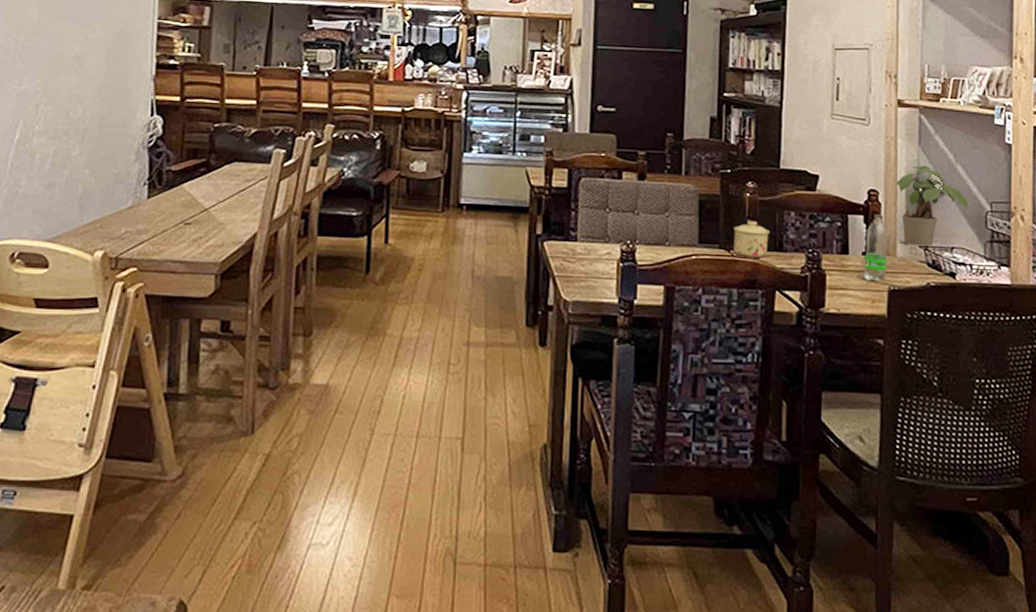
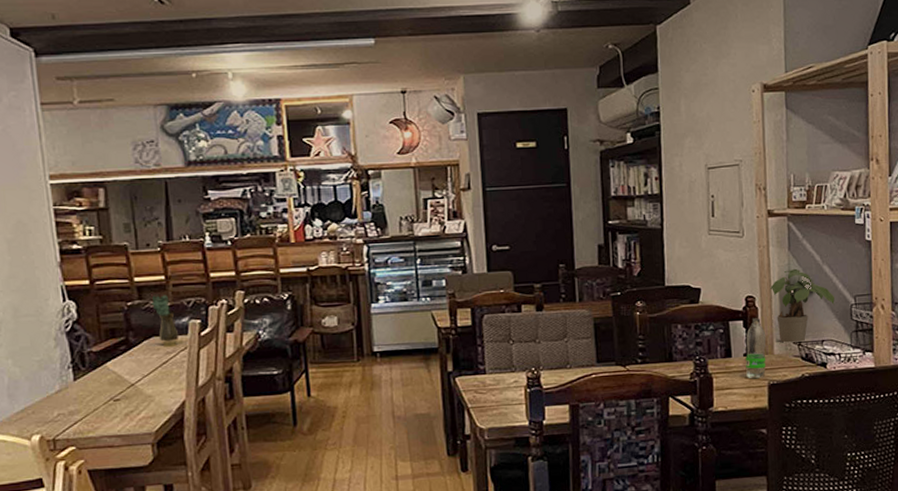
vase: none [237,117,262,176] -> present [150,293,180,348]
sugar bowl: present [733,221,771,259] -> none [627,337,661,372]

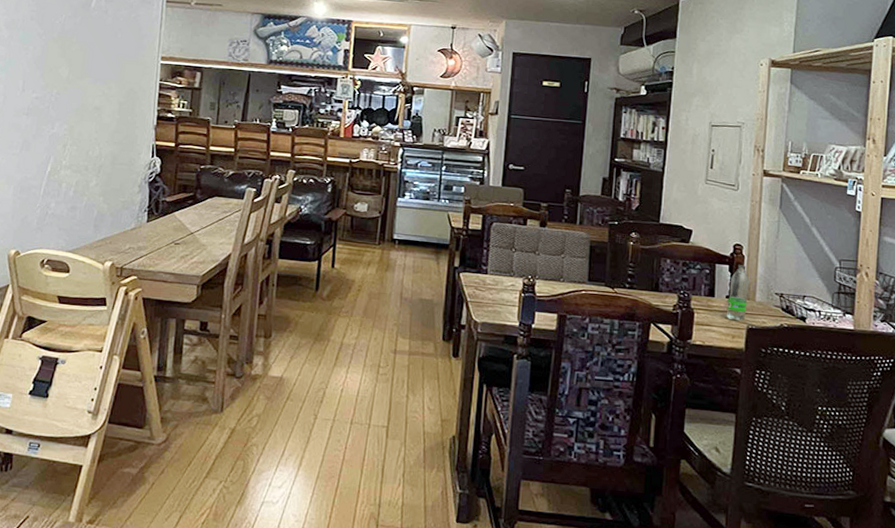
vase: present [150,293,180,348] -> none [219,161,237,208]
potted plant: present [770,268,835,343] -> none [759,226,820,294]

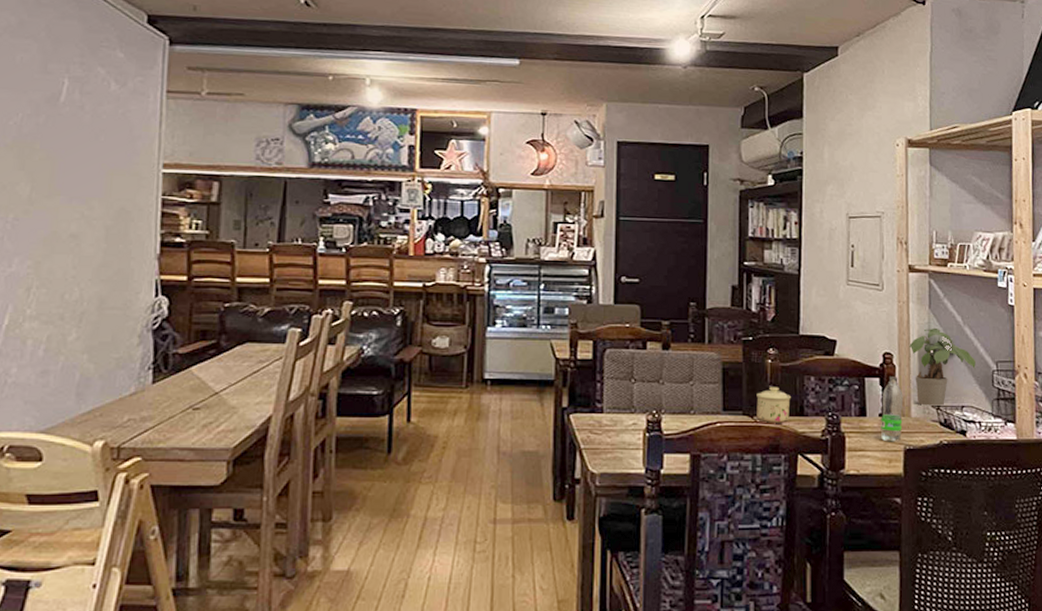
sugar bowl: none [617,264,649,297] -> present [756,387,792,424]
potted plant: none [759,226,820,294] -> present [909,327,976,406]

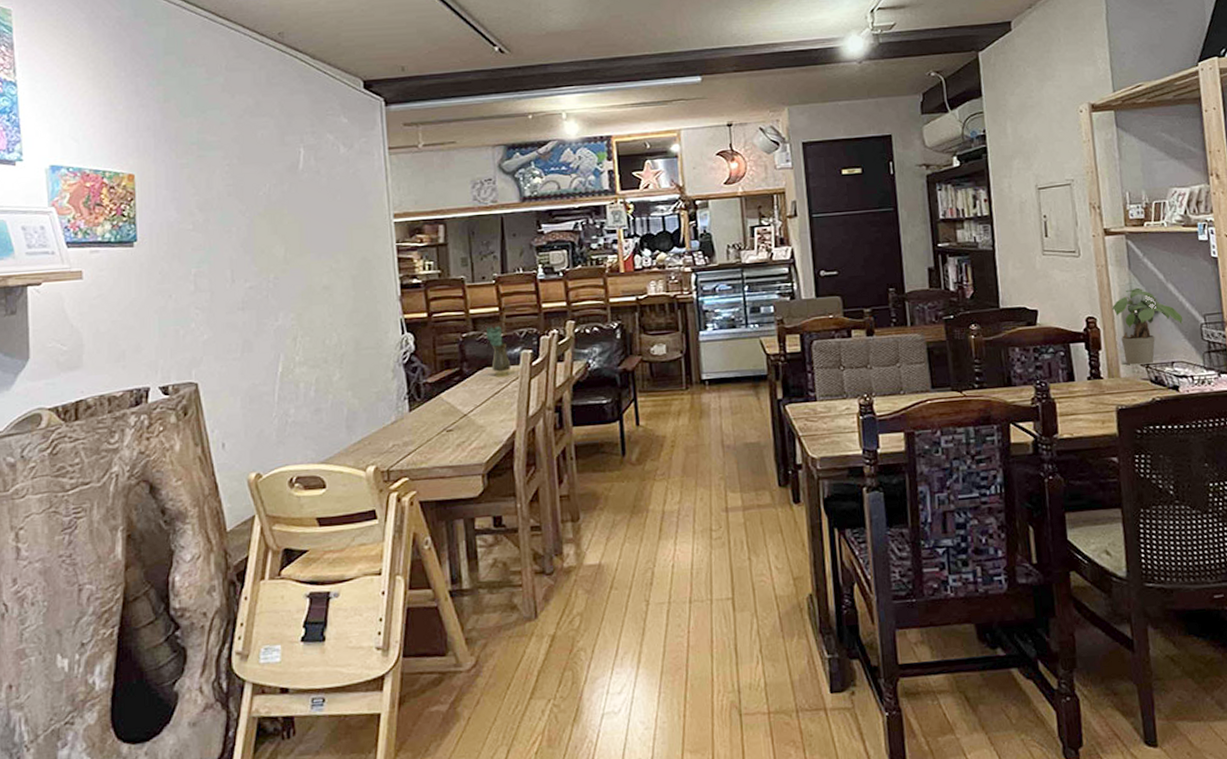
vase: none [249,295,276,356] -> present [484,324,512,379]
sugar bowl: present [756,387,792,424] -> none [963,361,998,397]
bottle: present [880,377,904,442] -> none [1088,340,1113,404]

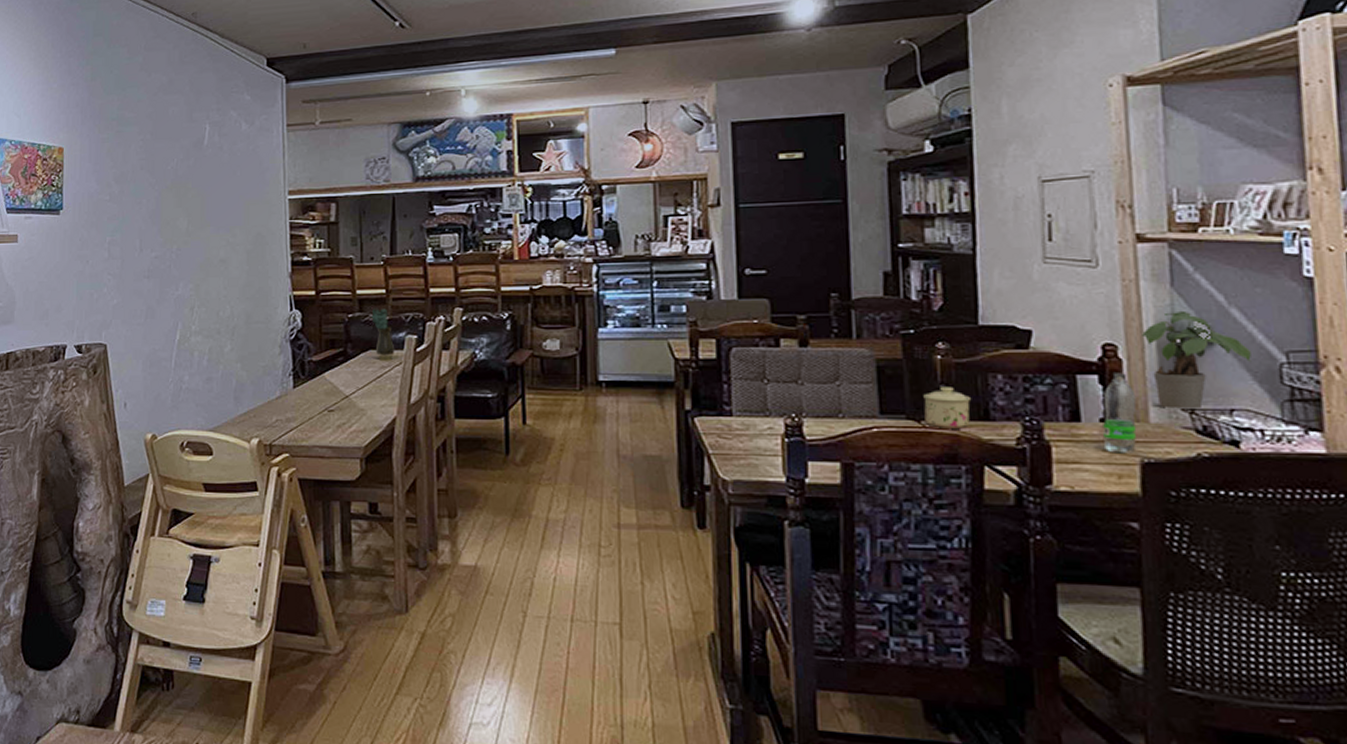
sugar bowl: none [963,361,998,397] -> present [923,387,972,430]
bottle: none [1088,340,1113,404] -> present [1102,373,1137,454]

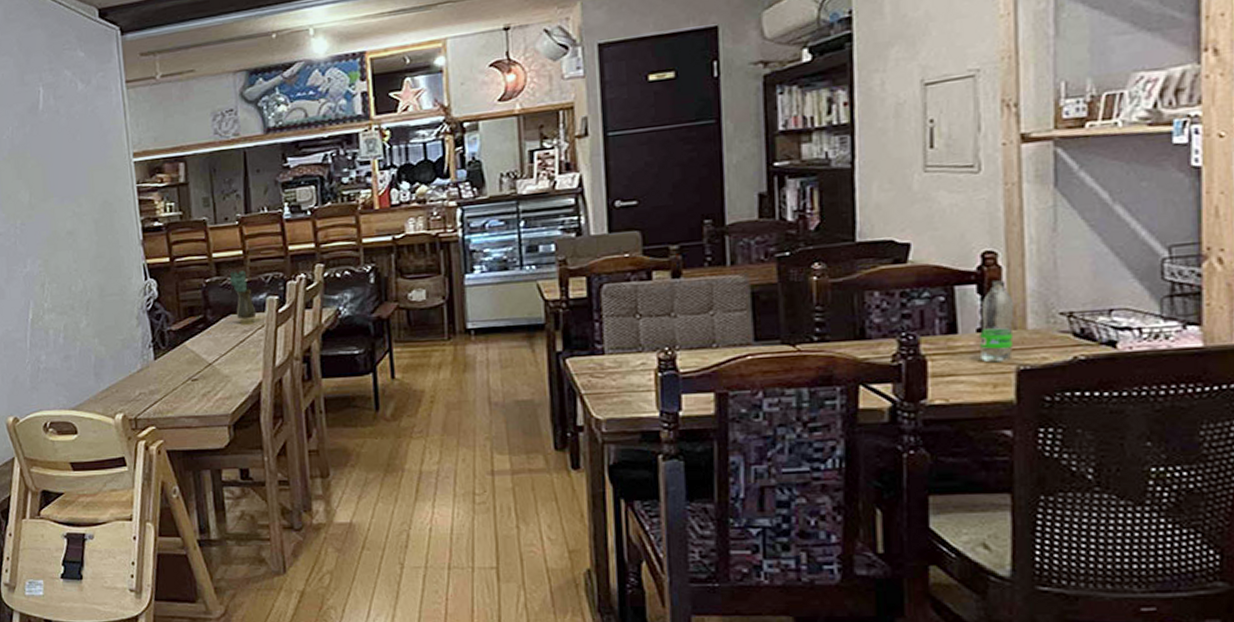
sugar bowl: present [923,387,972,430] -> none [798,308,848,352]
potted plant: present [1142,310,1251,409] -> none [1023,211,1133,314]

